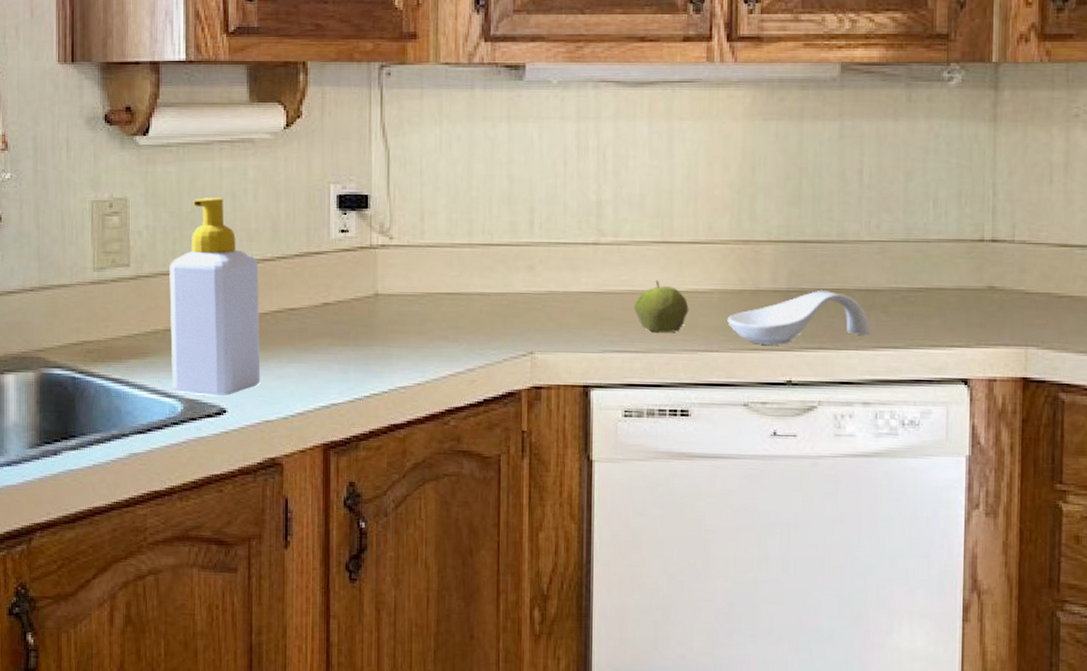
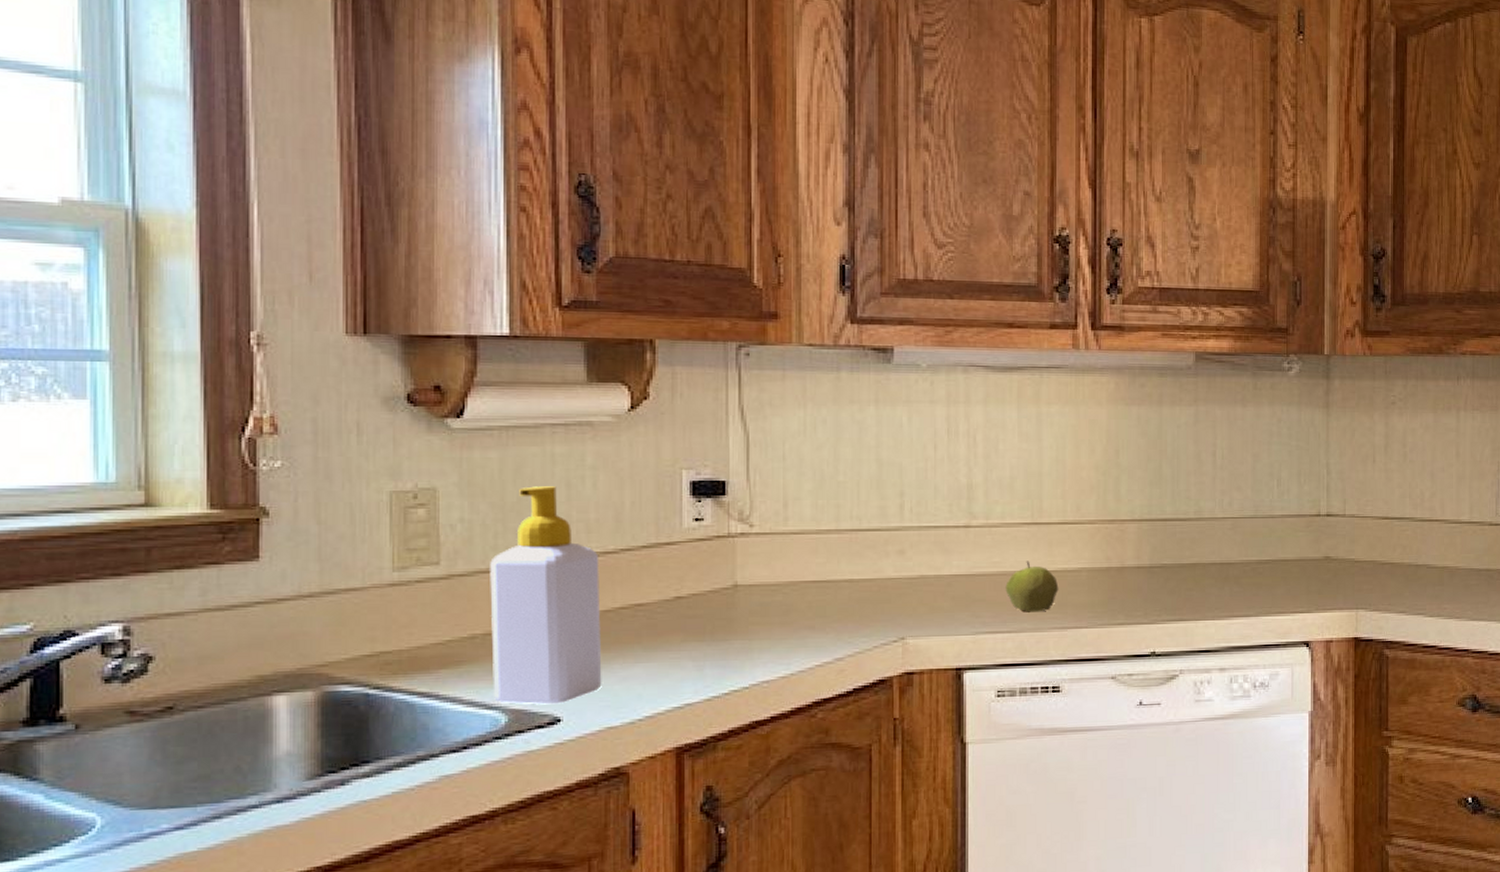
spoon rest: present [727,291,870,345] -> none [1095,566,1224,619]

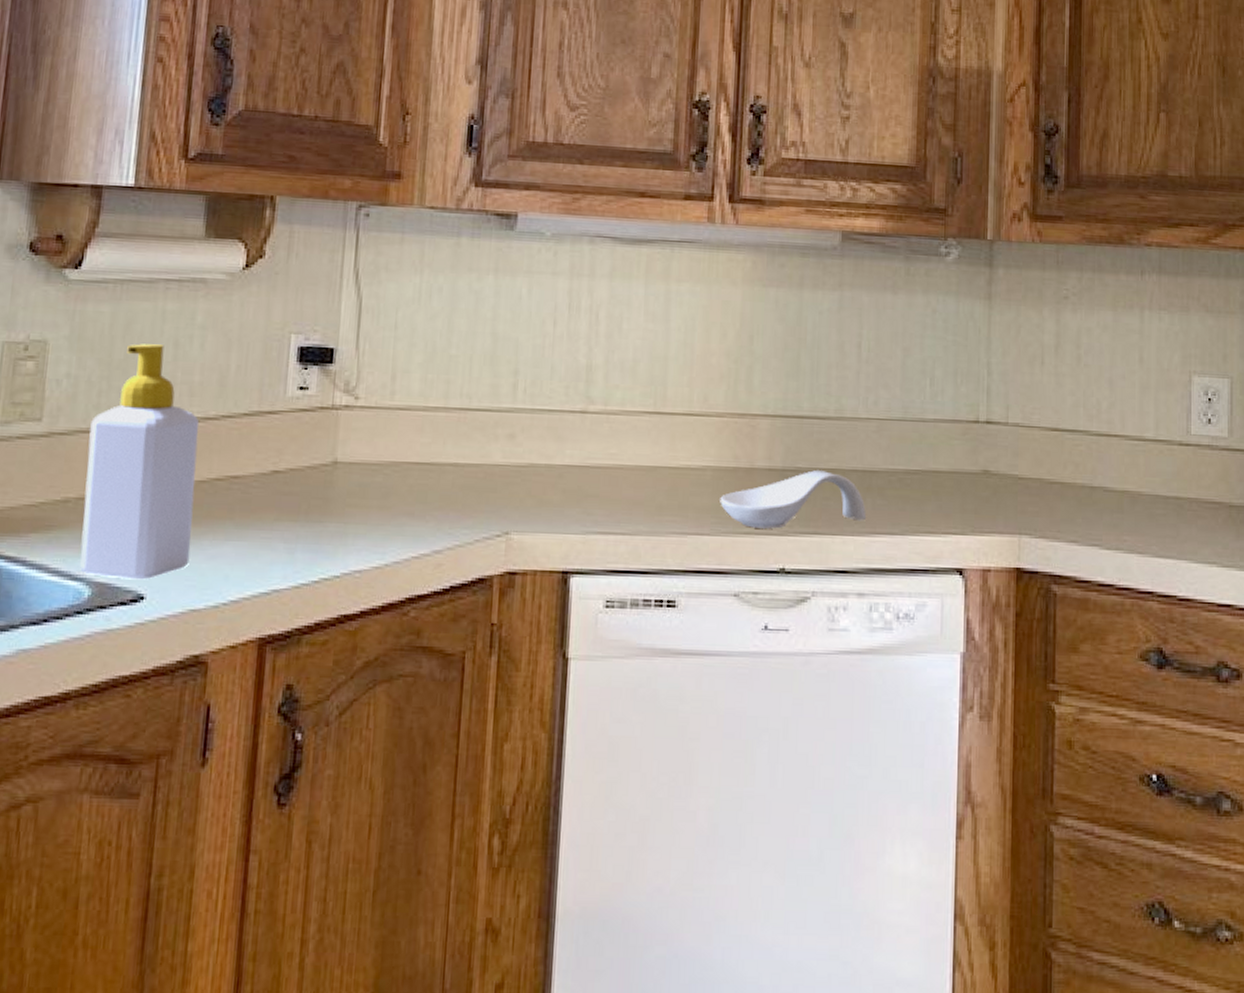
apple: present [1005,560,1059,612] -> none [621,454,680,514]
spoon rest: none [1095,566,1224,619] -> present [720,470,866,529]

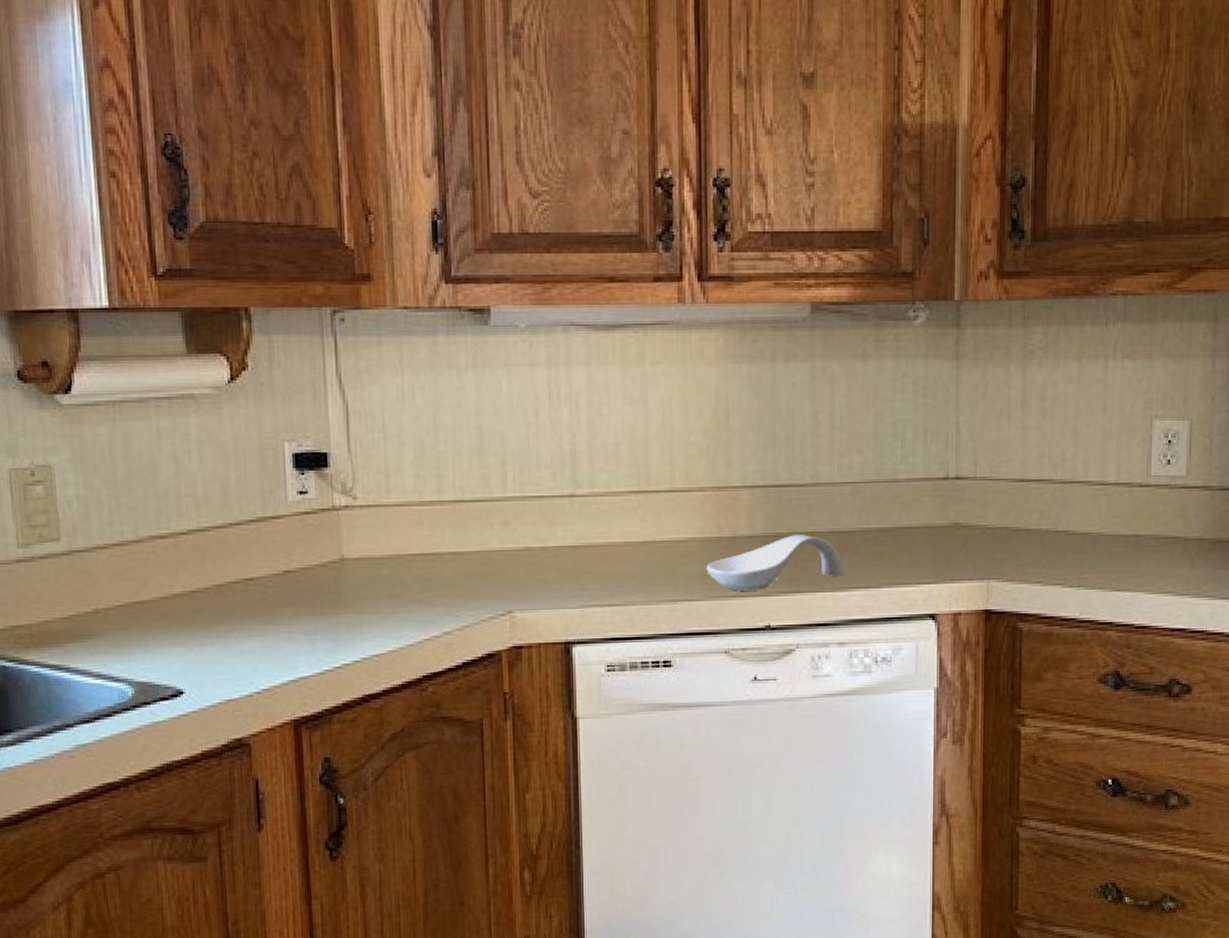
soap bottle: present [80,344,199,580] -> none [107,461,220,677]

